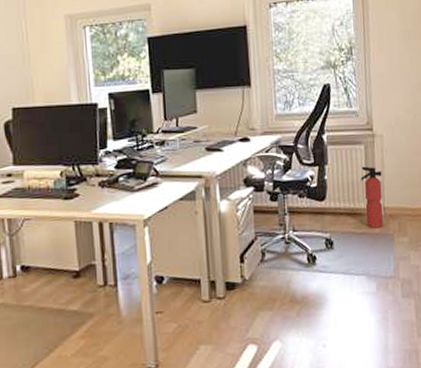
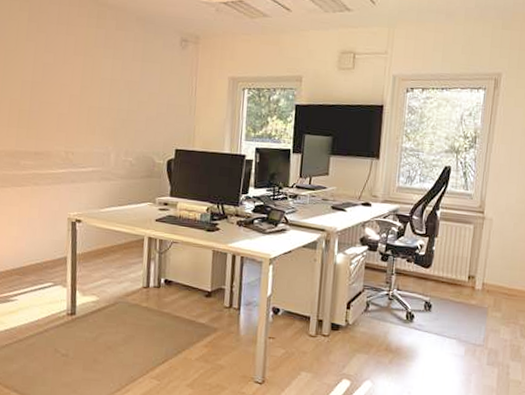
fire extinguisher: present [360,166,384,228] -> none [464,244,486,300]

